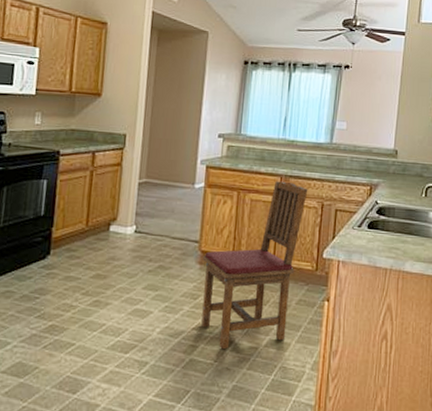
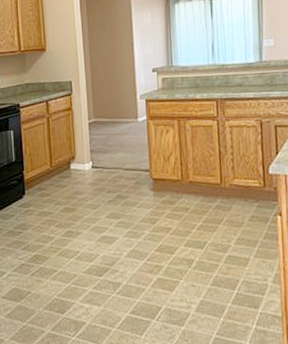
dining chair: present [201,181,308,350] -> none [155,105,245,268]

